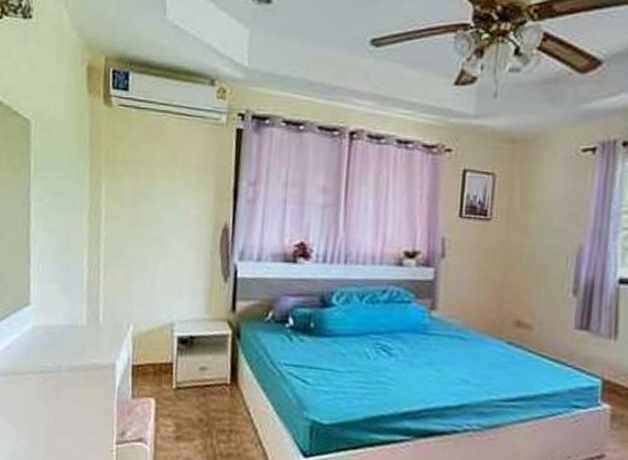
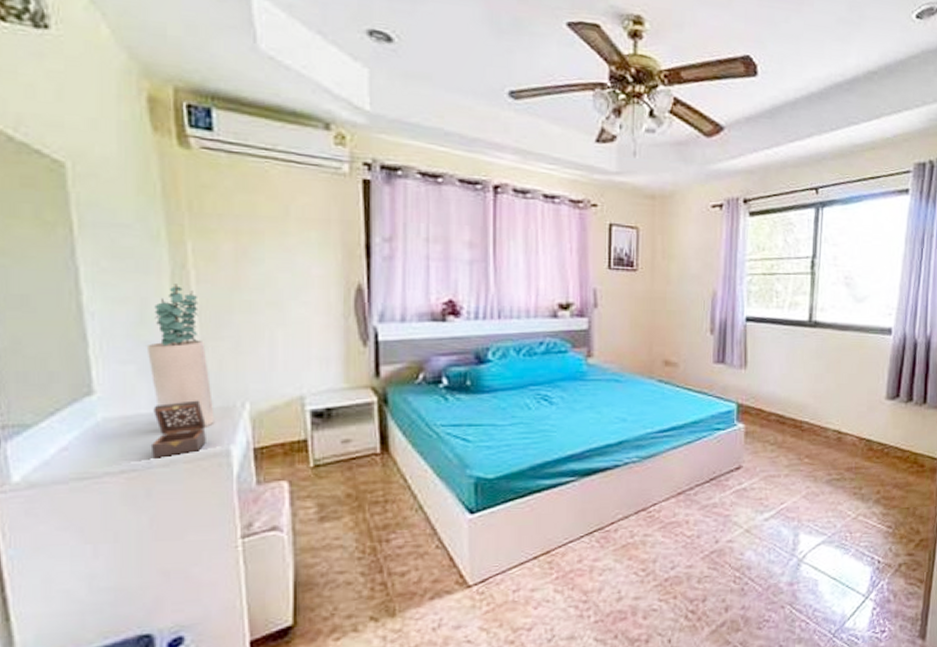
jewelry box: none [61,317,101,365] -> present [150,400,206,460]
vase: none [67,218,108,345] -> present [146,284,215,434]

